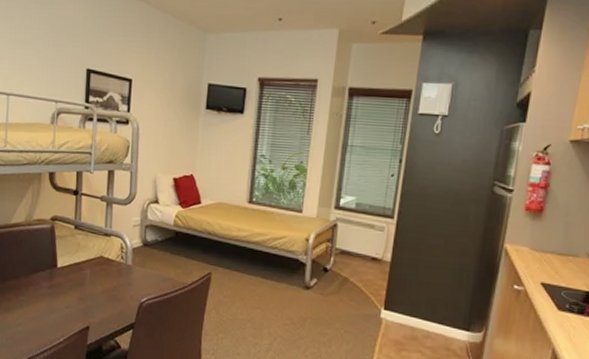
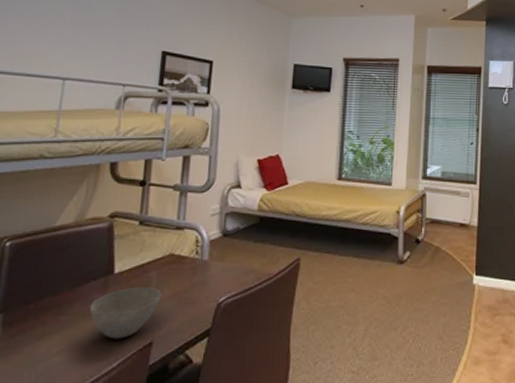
bowl: none [41,280,95,321] -> present [90,286,162,339]

